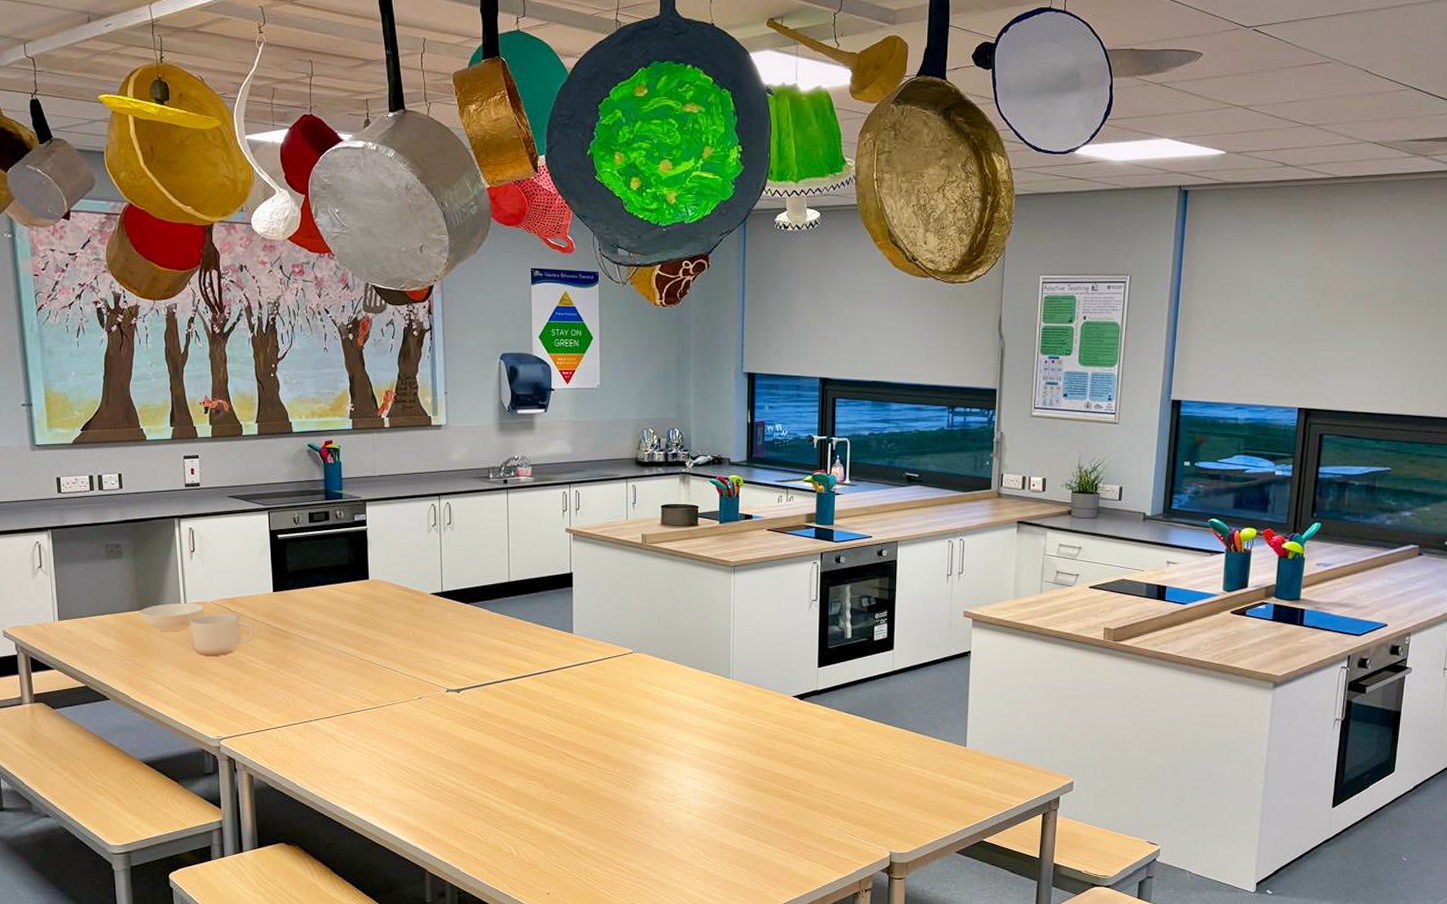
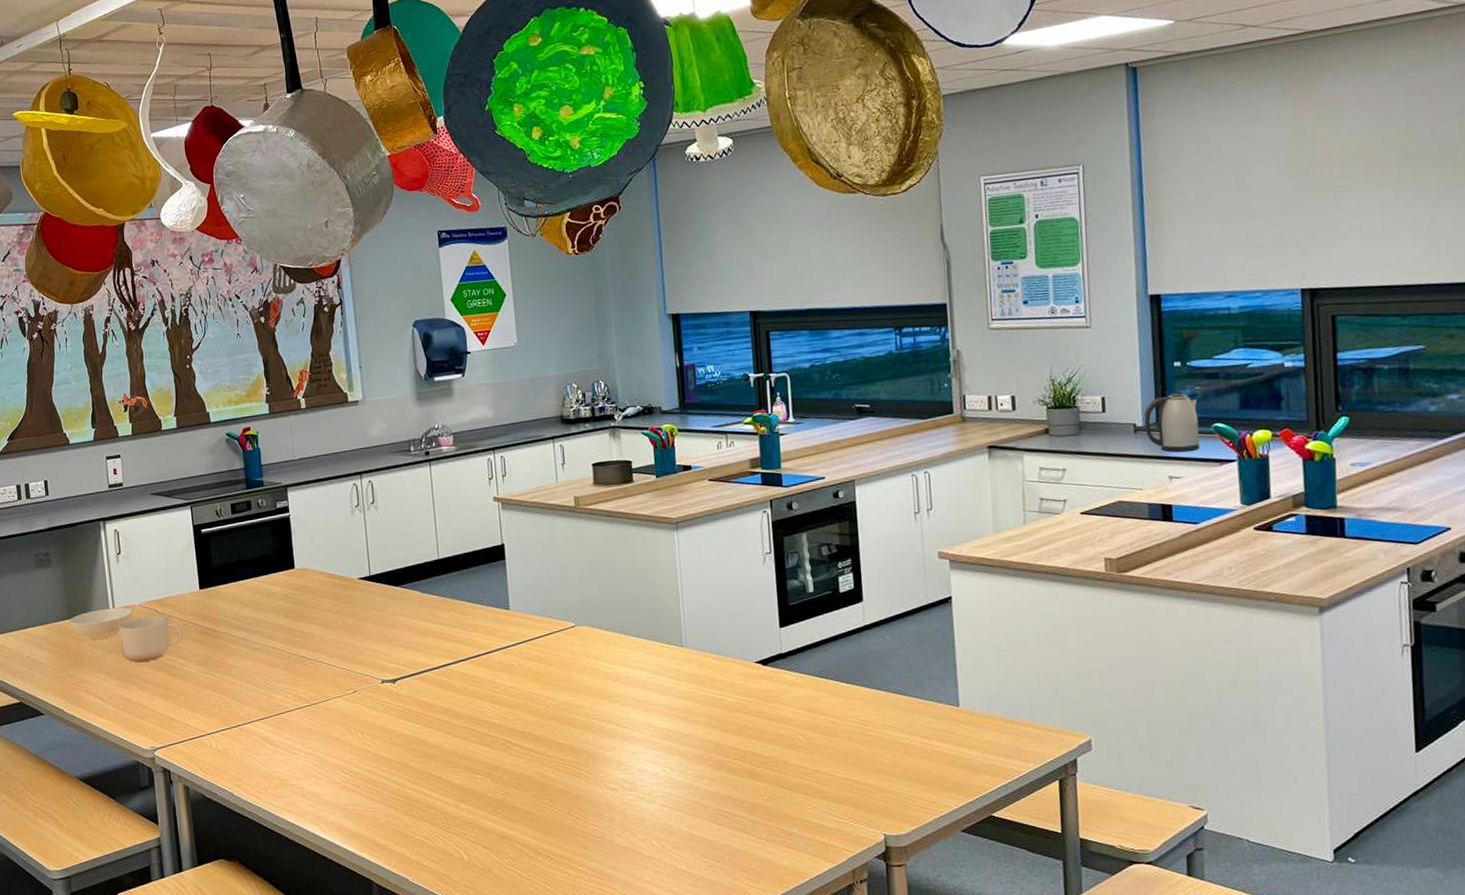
kettle: none [1152,490,1200,541] -> present [1144,393,1200,452]

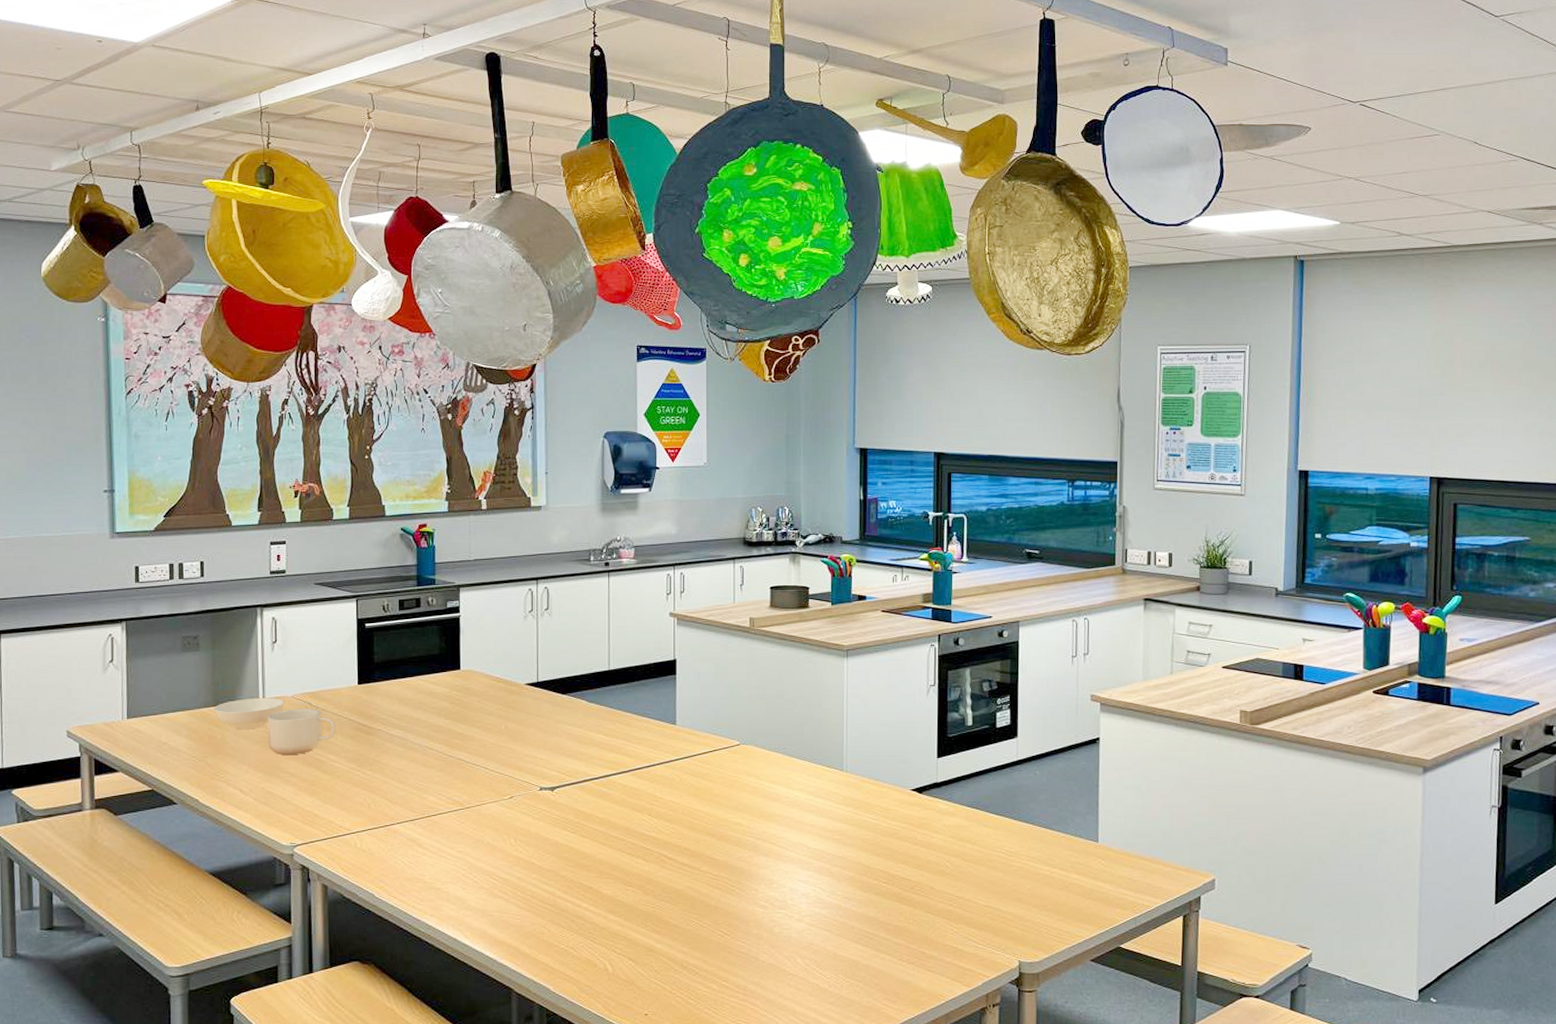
kettle: present [1144,393,1200,452] -> none [1285,563,1333,617]

